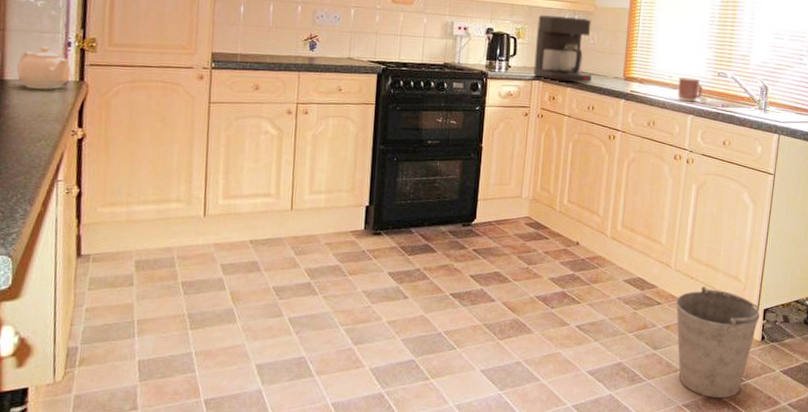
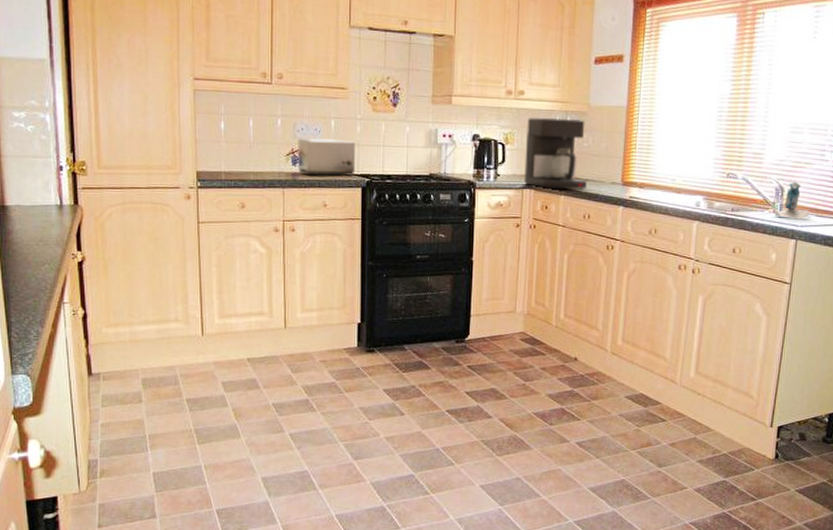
teapot: present [16,46,71,89] -> none [16,171,65,214]
toaster: none [314,24,374,62] -> present [297,138,356,176]
bucket: present [675,286,761,399] -> none [681,403,774,517]
mug: present [677,77,702,101] -> none [681,180,709,206]
spray can: none [760,82,792,117] -> present [774,181,811,220]

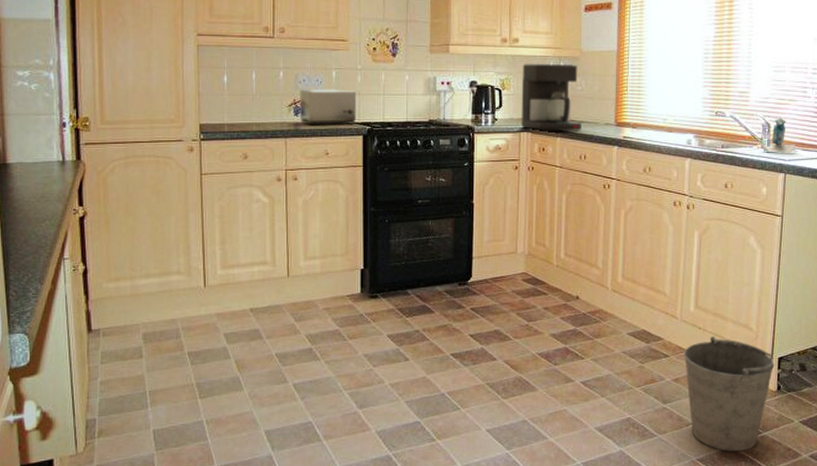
bucket: none [681,403,774,517] -> present [683,337,775,452]

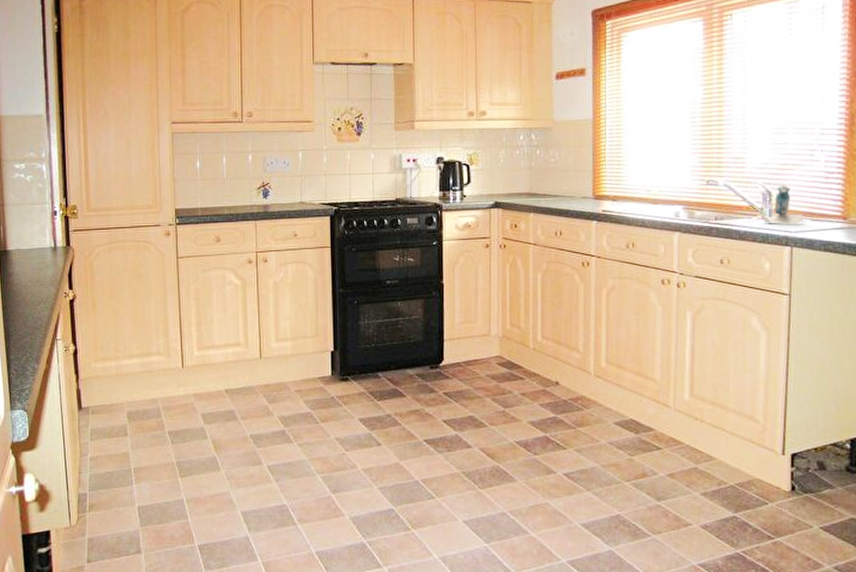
toaster: present [299,89,357,125] -> none [267,170,324,207]
coffee maker: present [521,64,582,132] -> none [490,136,556,208]
bucket: present [683,337,775,452] -> none [678,428,787,559]

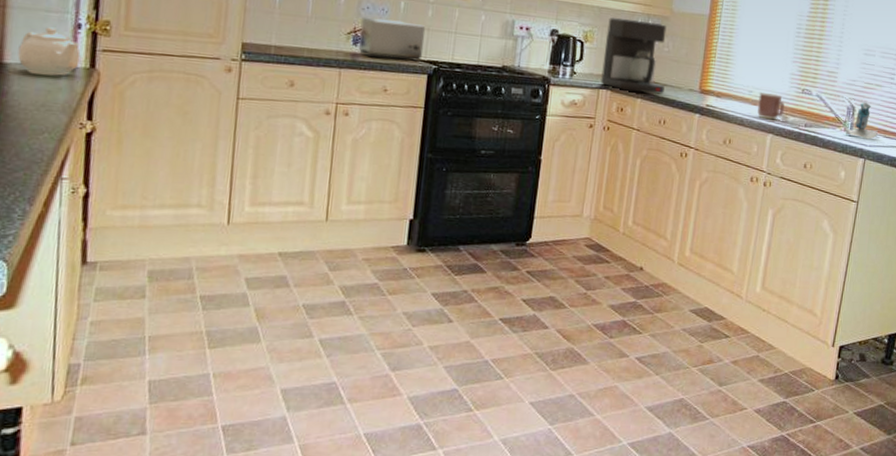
teapot: none [16,217,59,256] -> present [17,27,81,76]
toaster: none [267,170,324,207] -> present [358,17,426,61]
coffee maker: none [490,136,556,208] -> present [601,18,667,94]
mug: none [658,190,689,216] -> present [757,93,784,119]

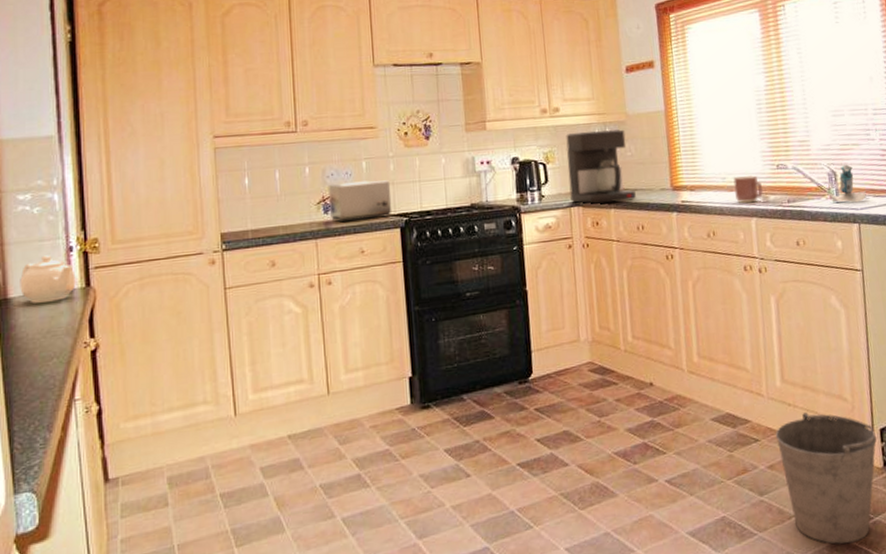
bucket: none [745,320,836,441] -> present [775,412,877,544]

